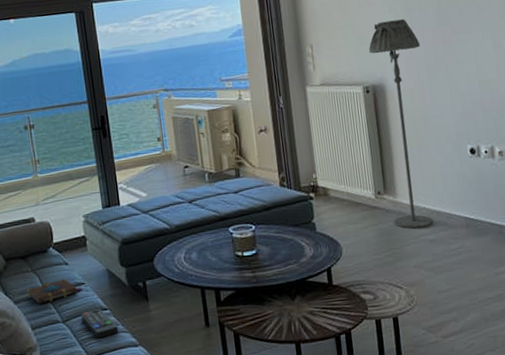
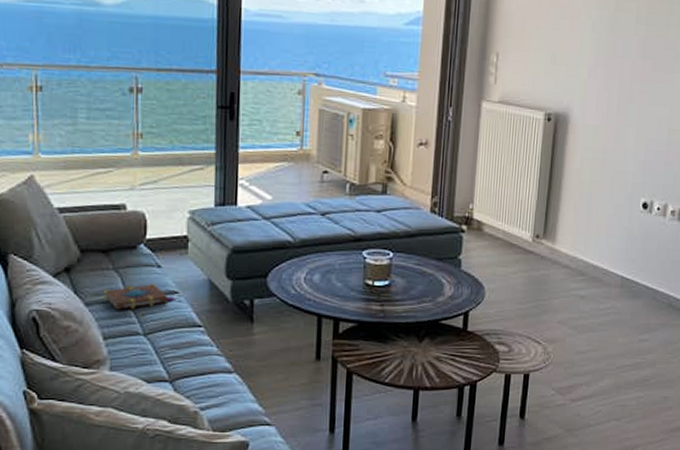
remote control: present [81,308,119,339] -> none [167,324,212,360]
floor lamp: present [368,19,434,229] -> none [546,41,617,281]

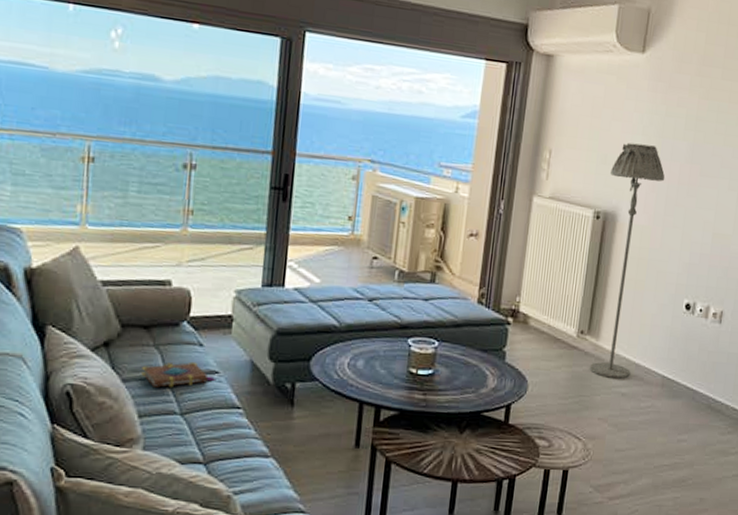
floor lamp: none [546,41,617,281] -> present [589,142,665,379]

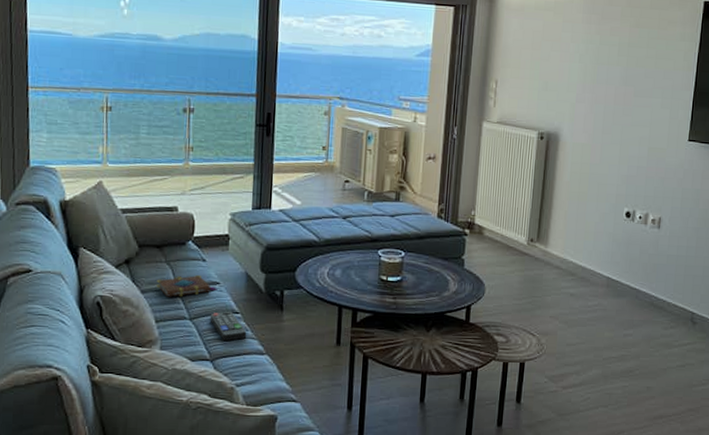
remote control: none [205,405,250,442] -> present [210,311,247,342]
floor lamp: present [589,142,665,379] -> none [540,70,602,281]

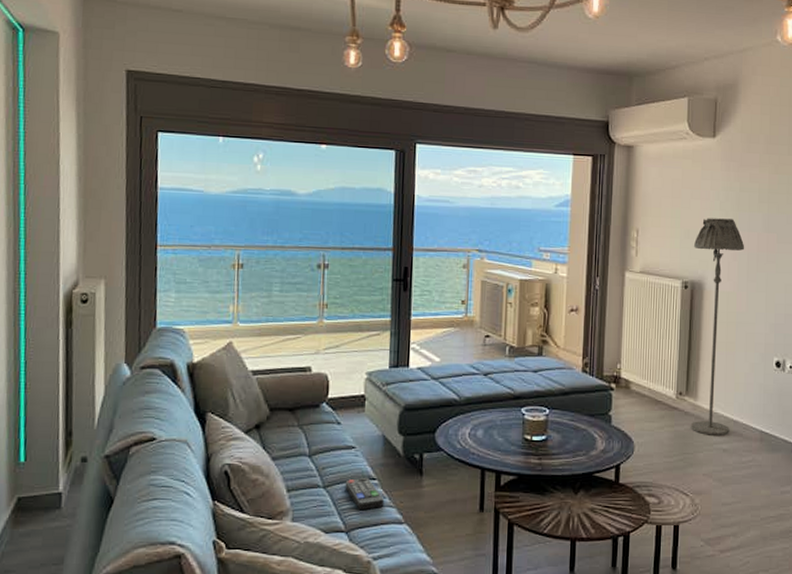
book: present [156,274,218,298] -> none [288,438,353,464]
floor lamp: none [540,70,602,281] -> present [690,218,745,436]

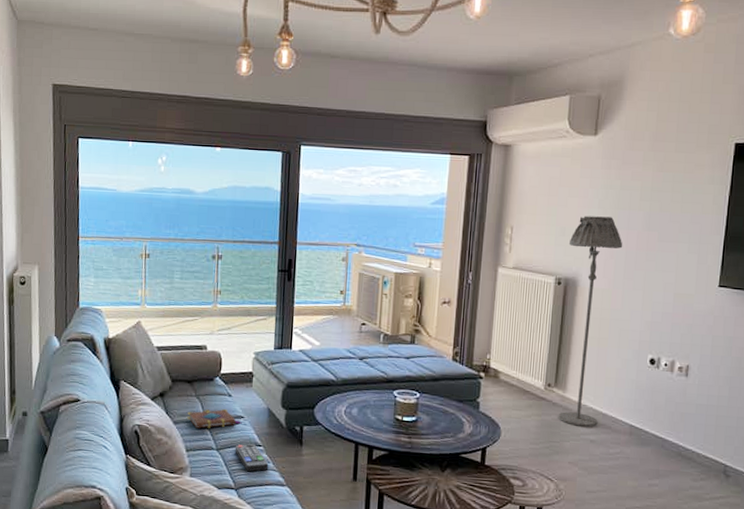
book: none [288,438,353,464] -> present [187,408,242,429]

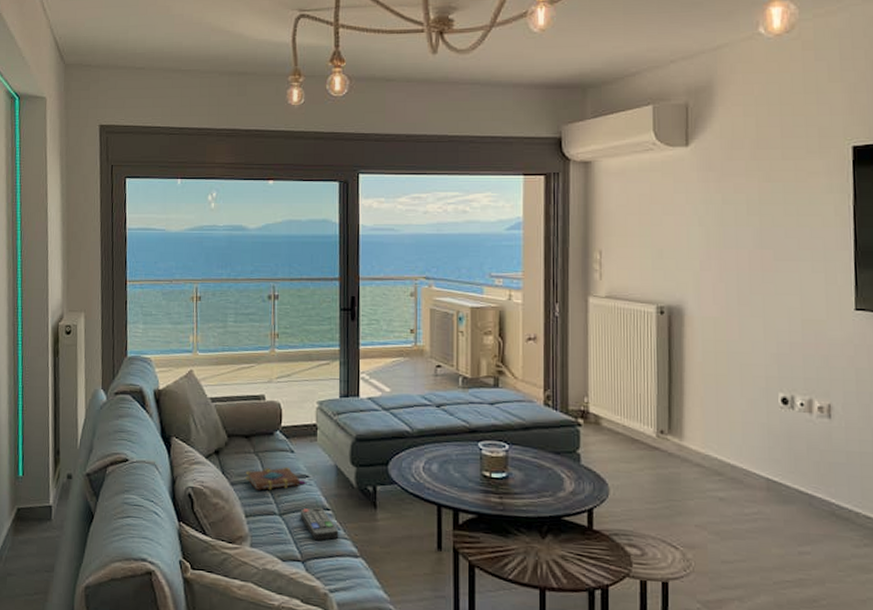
floor lamp: present [558,216,623,427] -> none [668,235,733,482]

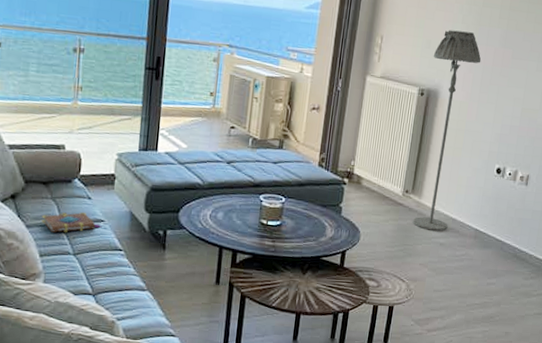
remote control: present [300,507,339,541] -> none [93,248,130,277]
floor lamp: none [668,235,733,482] -> present [413,30,481,231]

